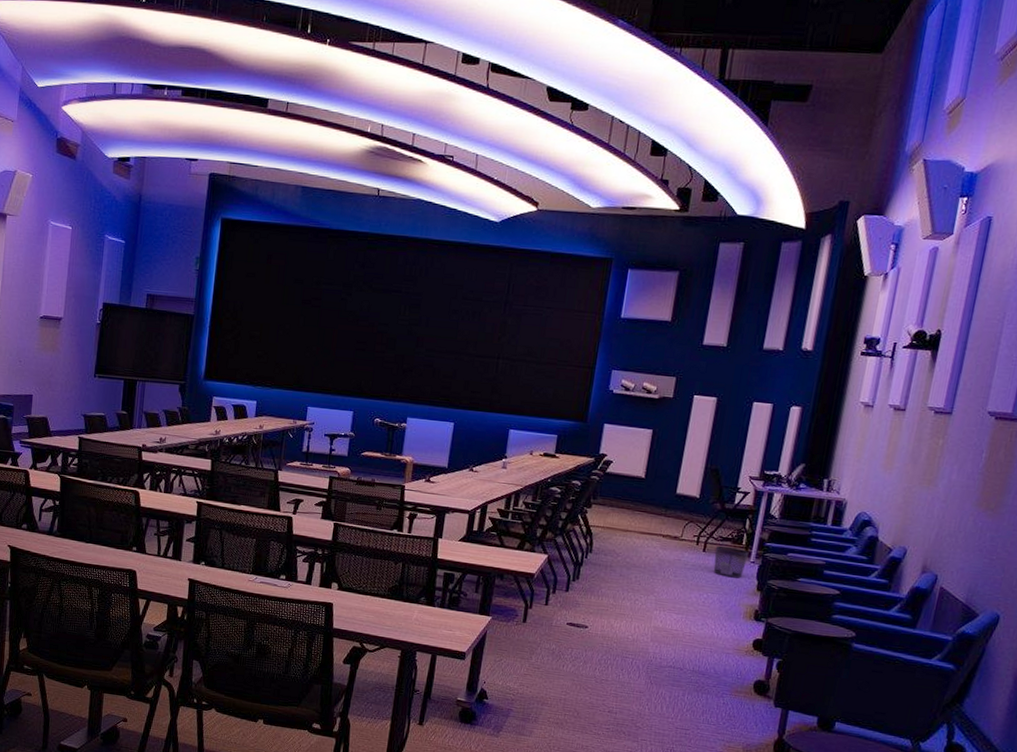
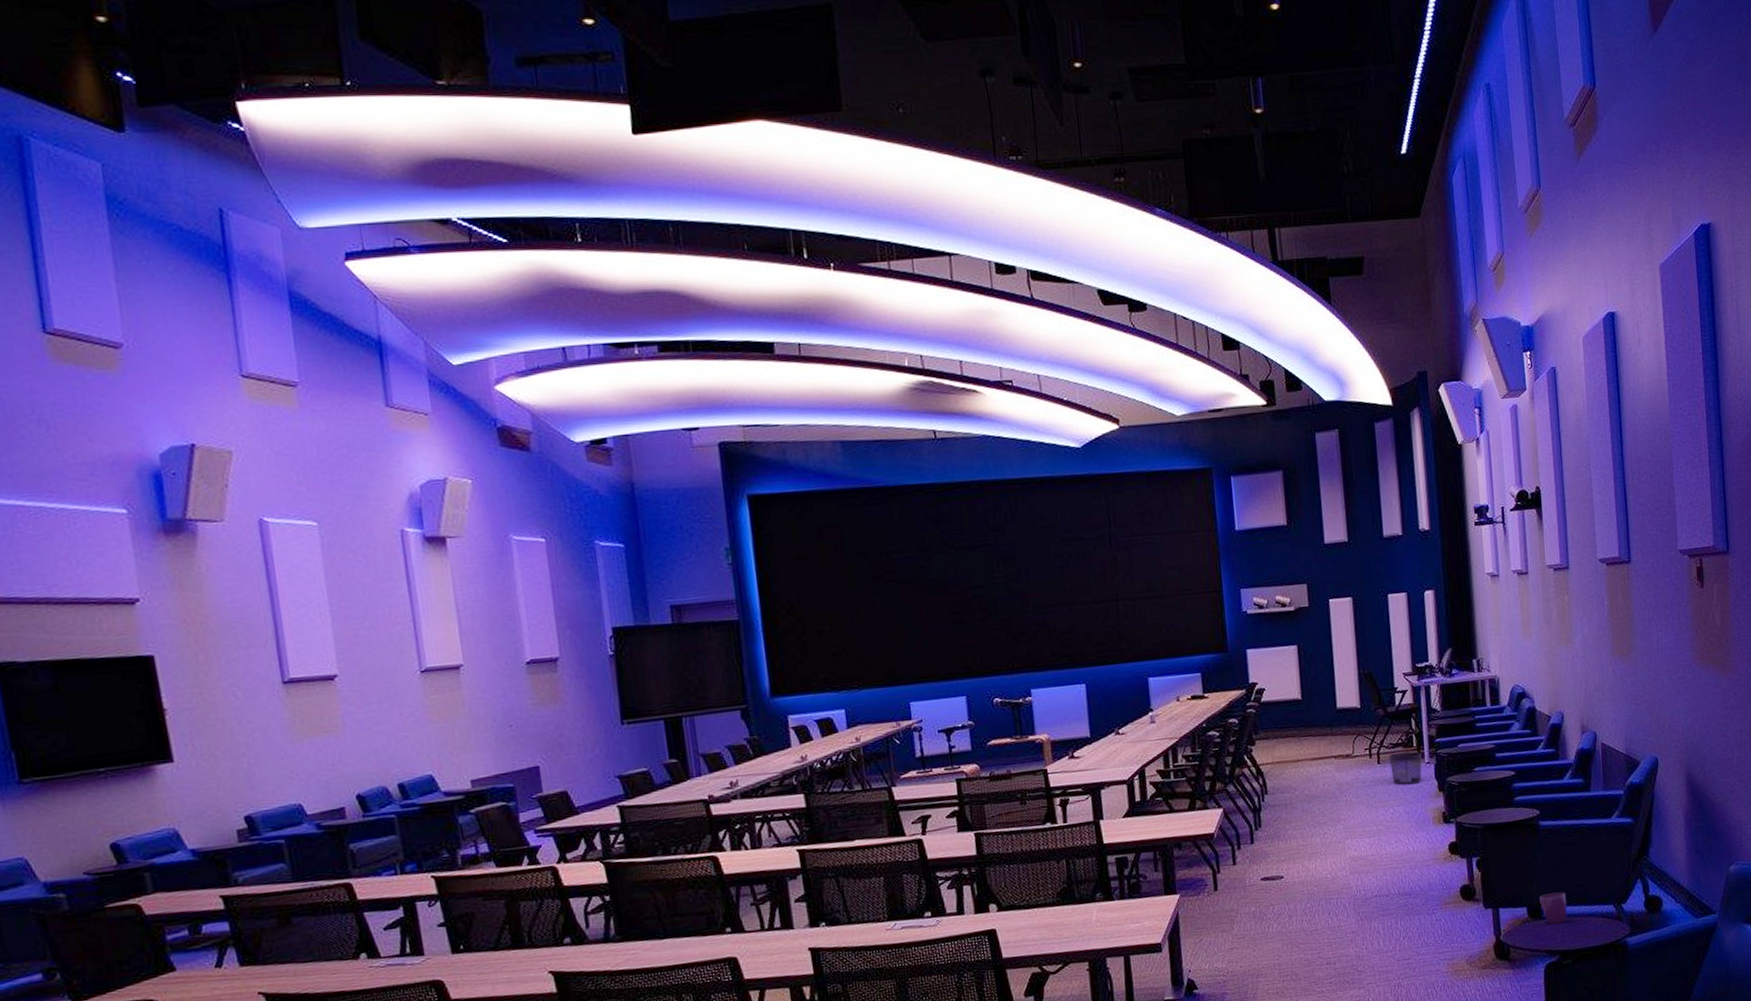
cup: none [833,711,862,742] -> present [1540,892,1568,925]

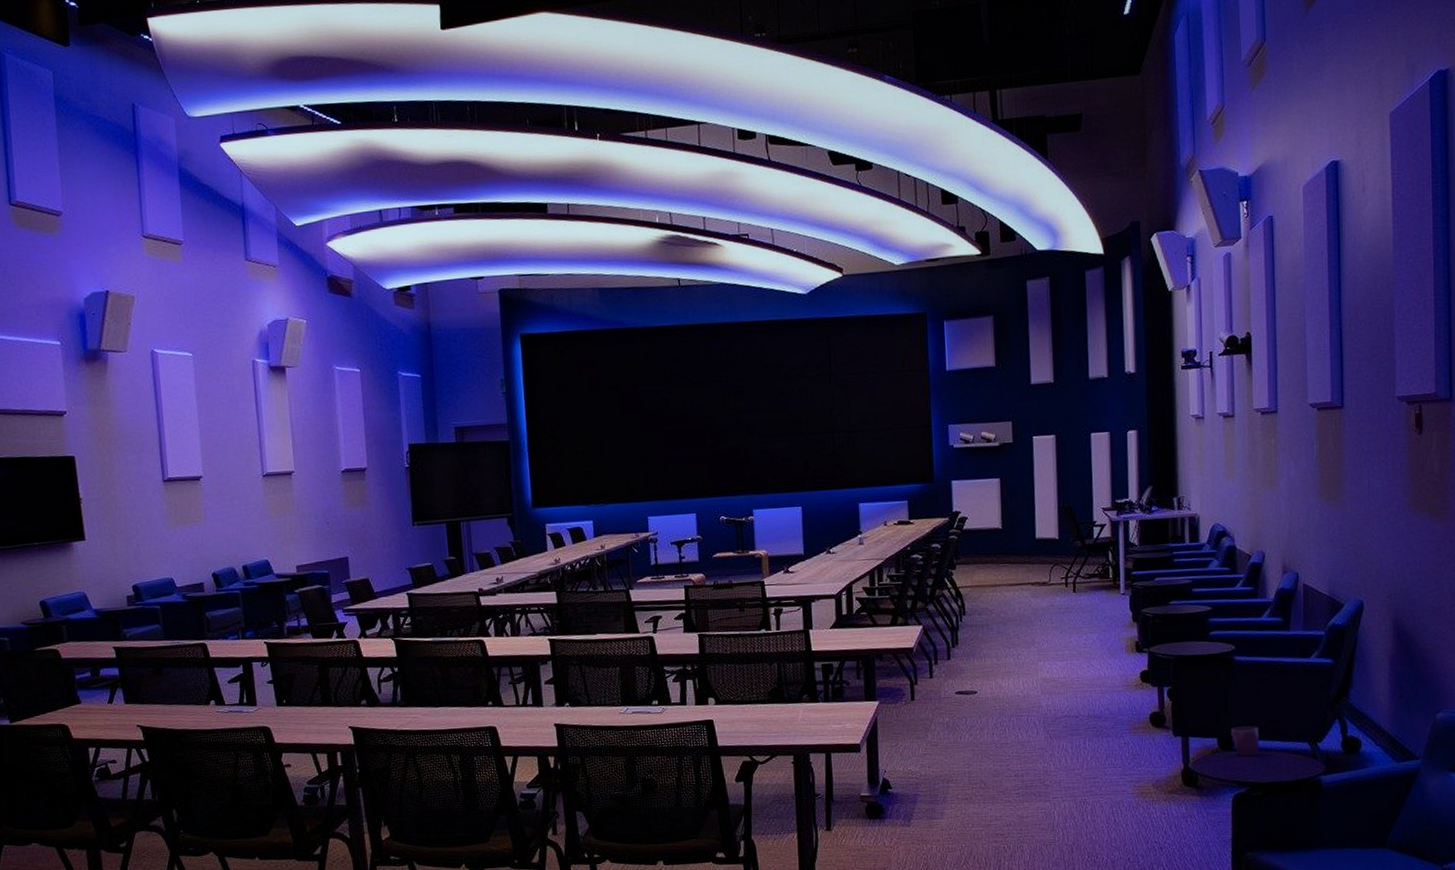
waste bin: present [1389,751,1422,786] -> none [1084,582,1117,615]

